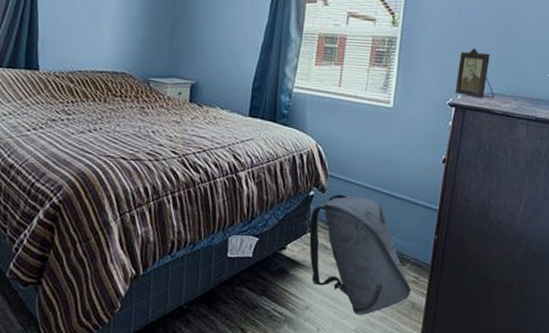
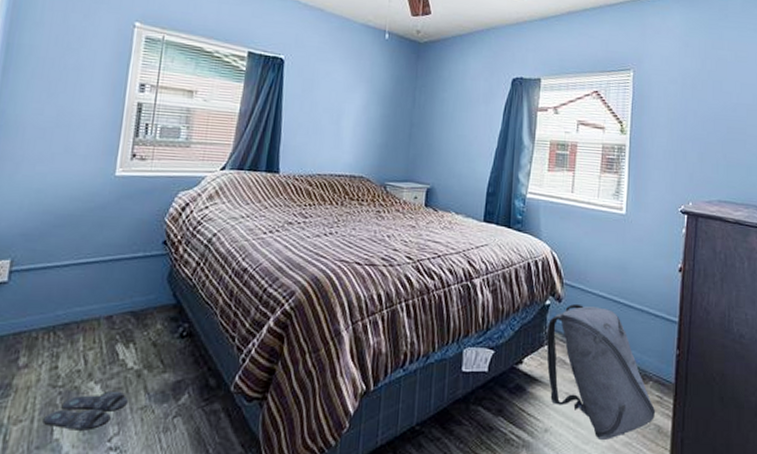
photo frame: present [454,48,495,99] -> none [686,156,726,207]

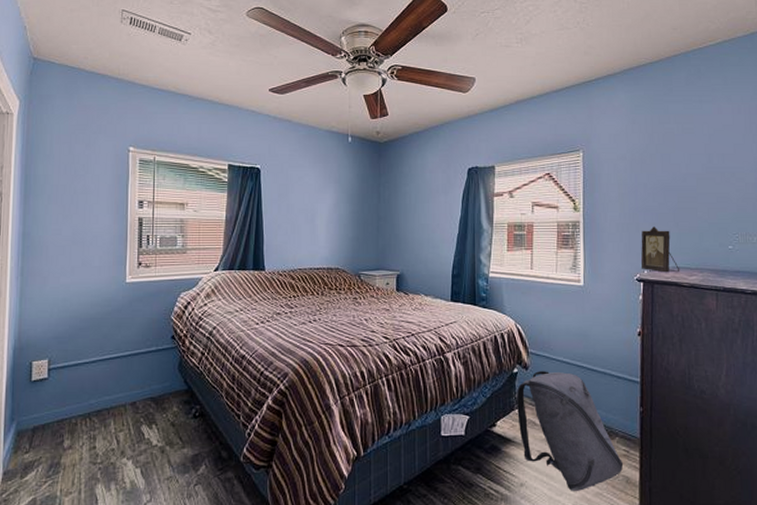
slippers: present [42,392,128,431] -> none [88,466,155,499]
photo frame: none [686,156,726,207] -> present [640,226,680,273]

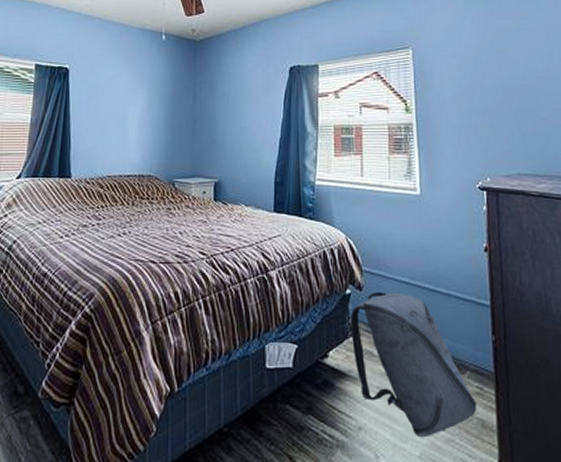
photo frame: present [640,226,680,273] -> none [481,129,527,180]

